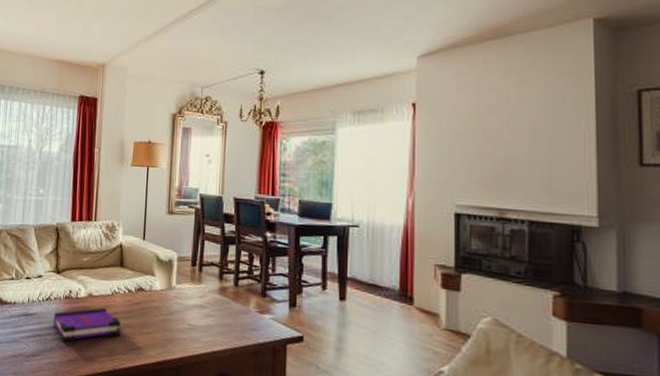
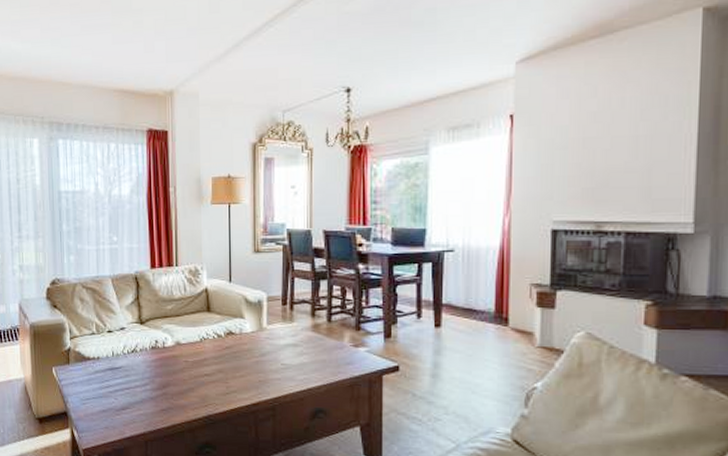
board game: present [53,307,121,343] -> none [140,354,212,394]

